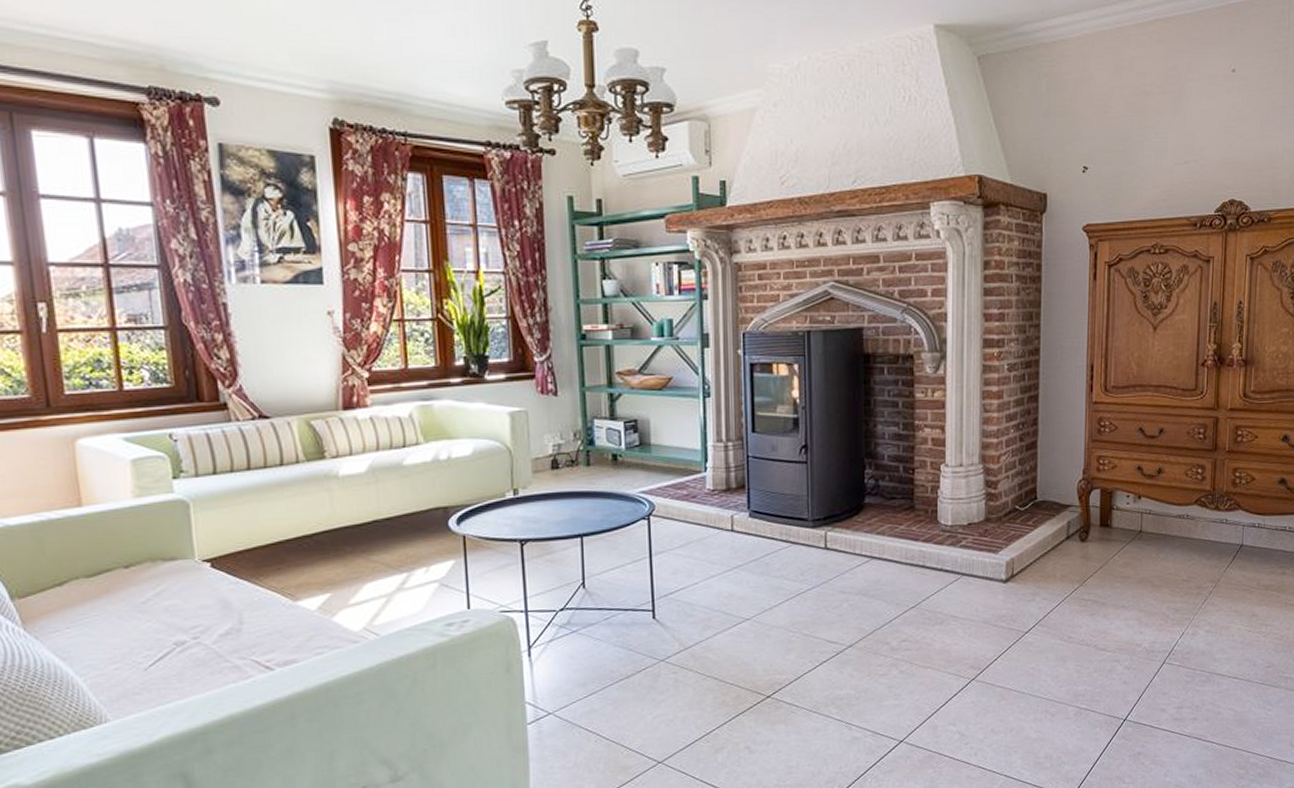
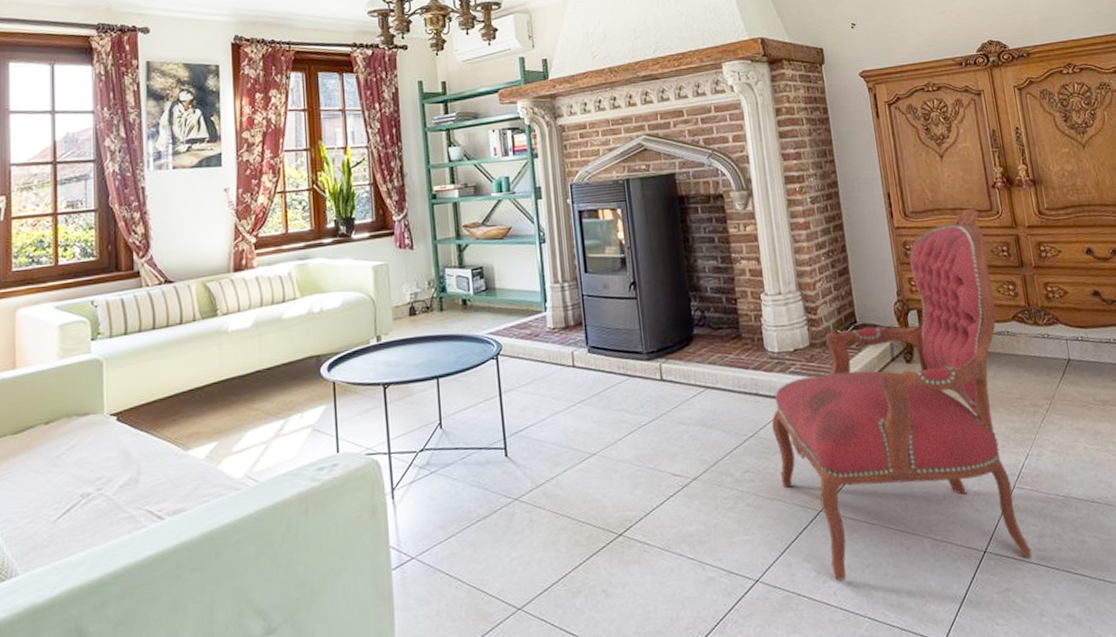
armchair: none [935,386,1182,743] -> present [771,208,1032,581]

